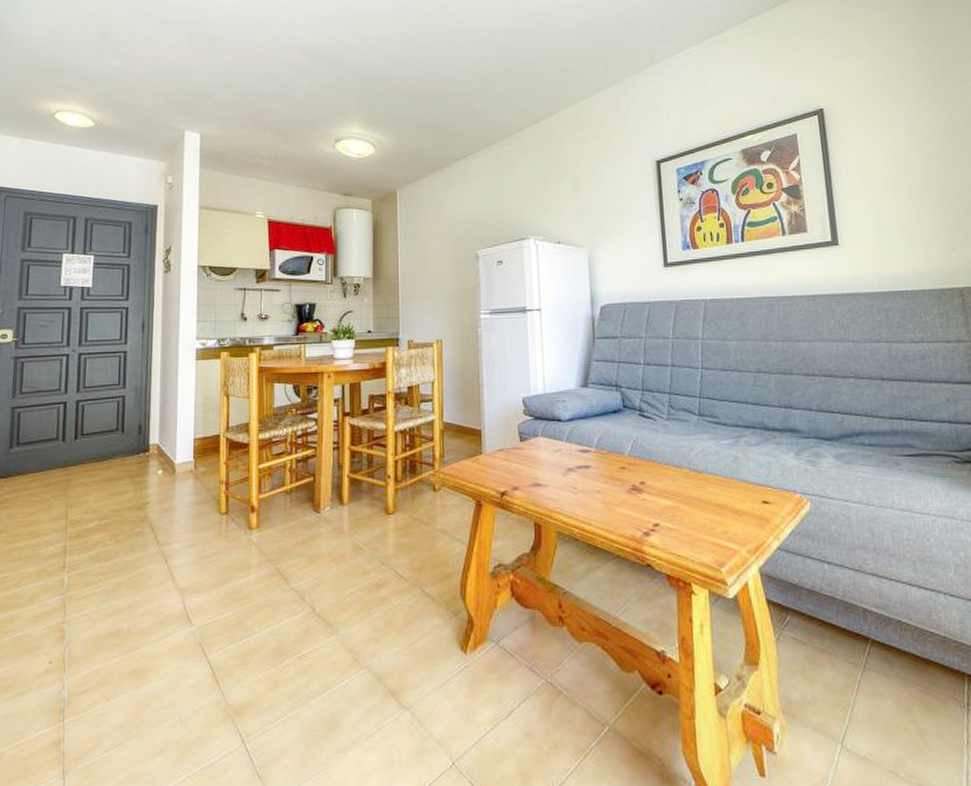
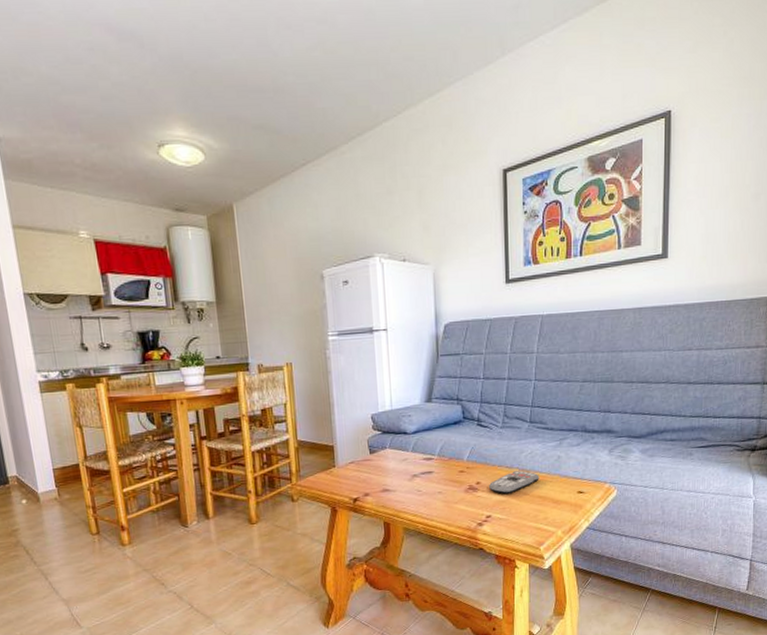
remote control: none [654,471,715,498] -> present [488,470,539,494]

